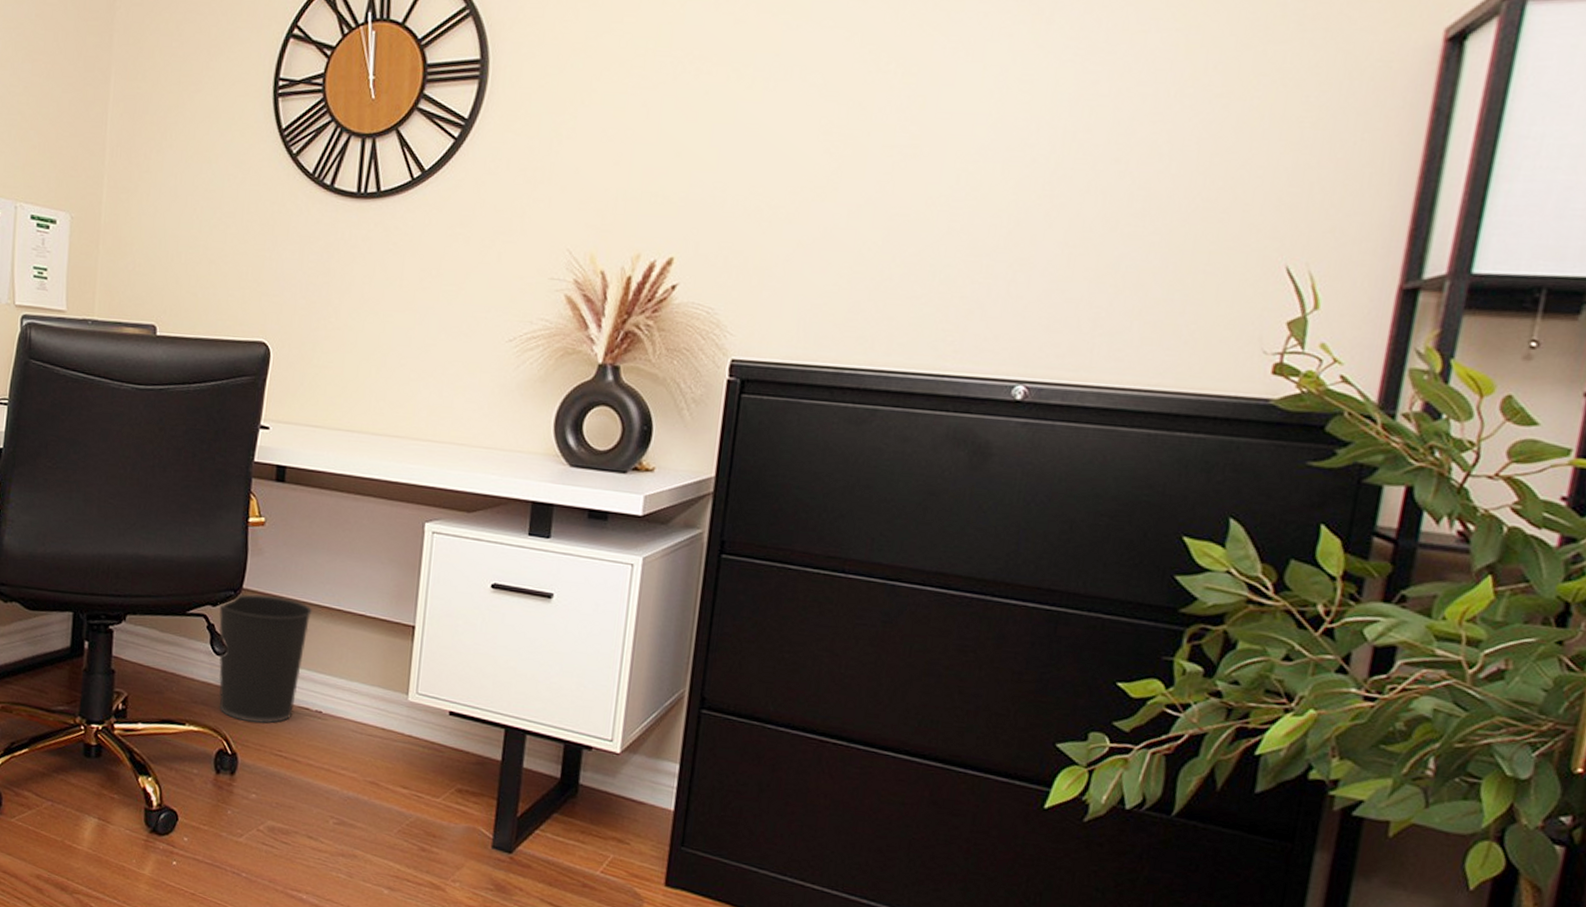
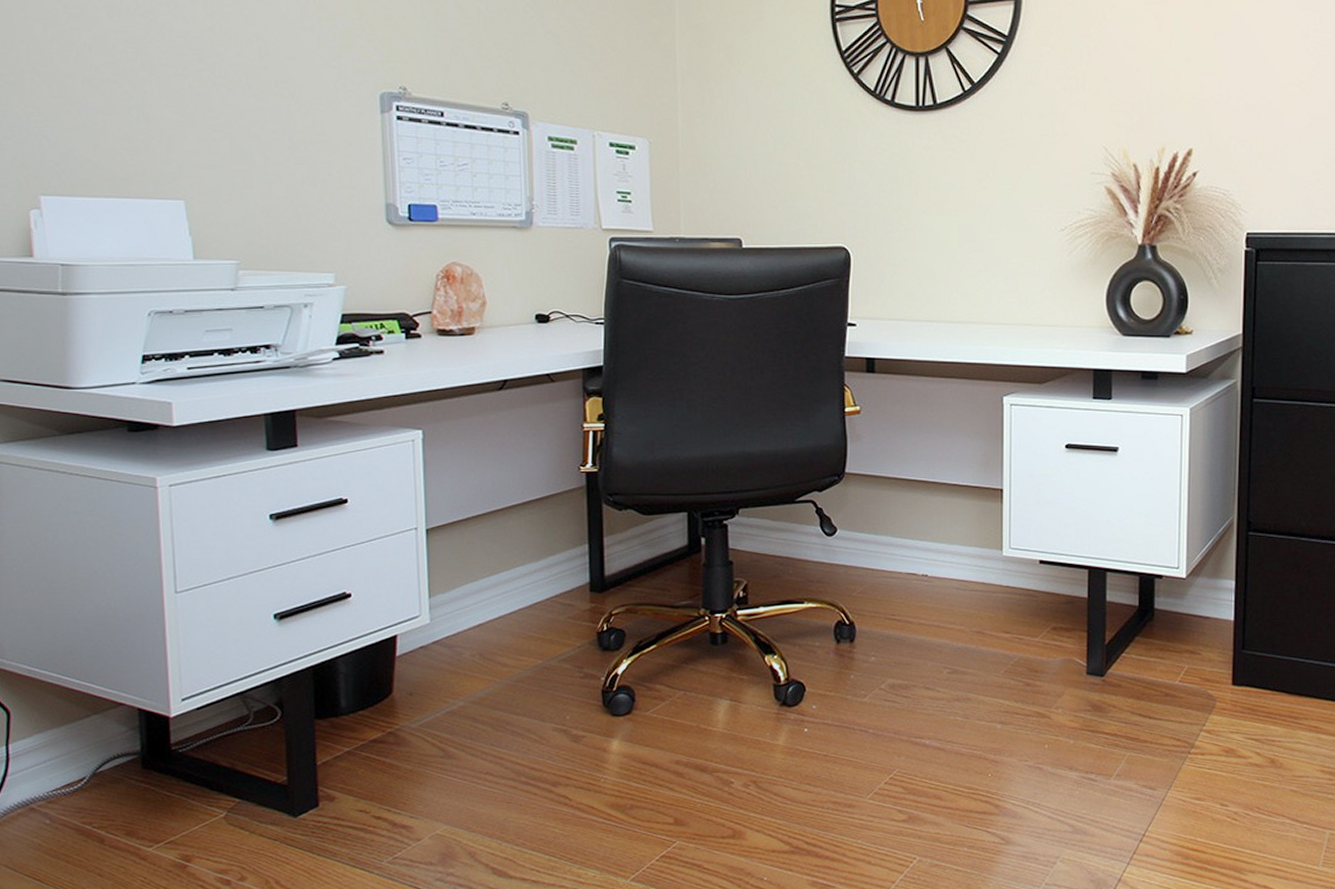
wastebasket: present [218,594,313,724] -> none [824,477,911,593]

